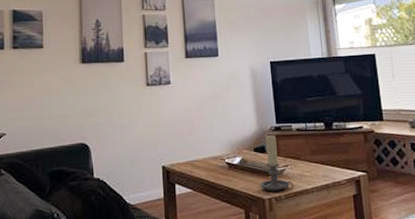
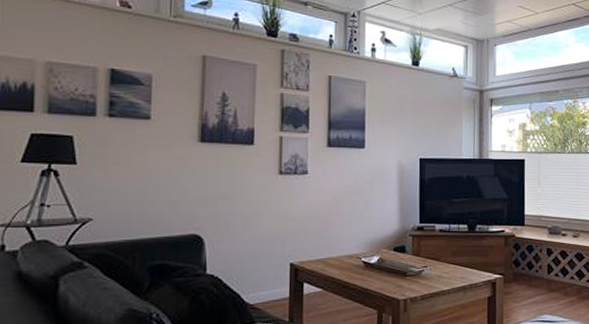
candle holder: present [260,135,294,191] -> none [396,235,431,292]

